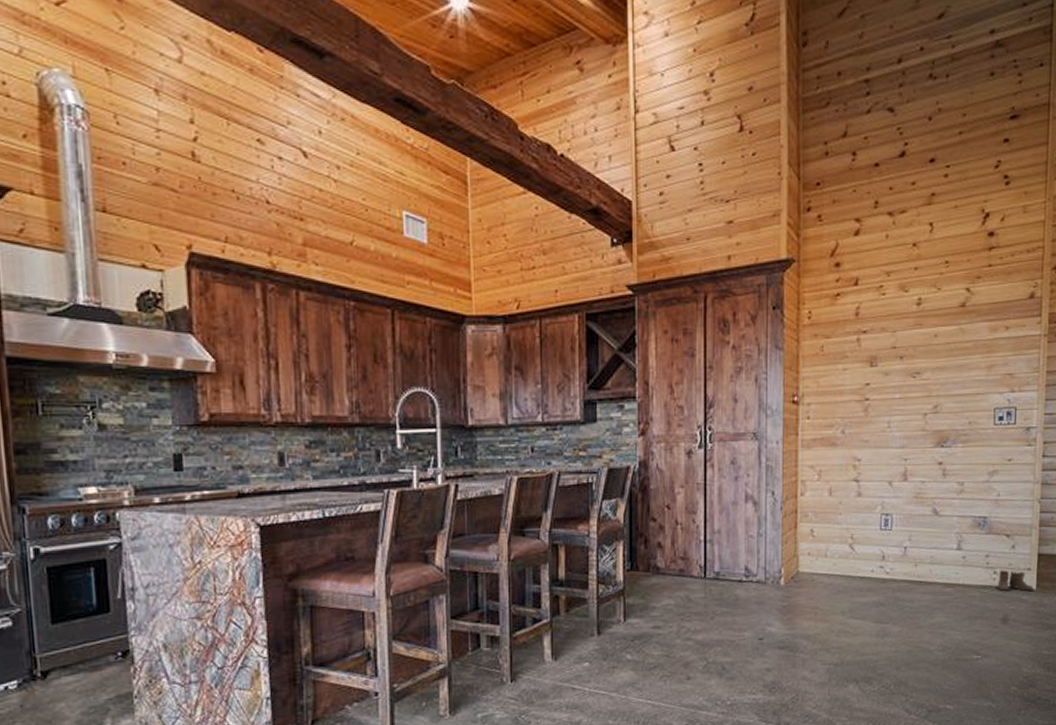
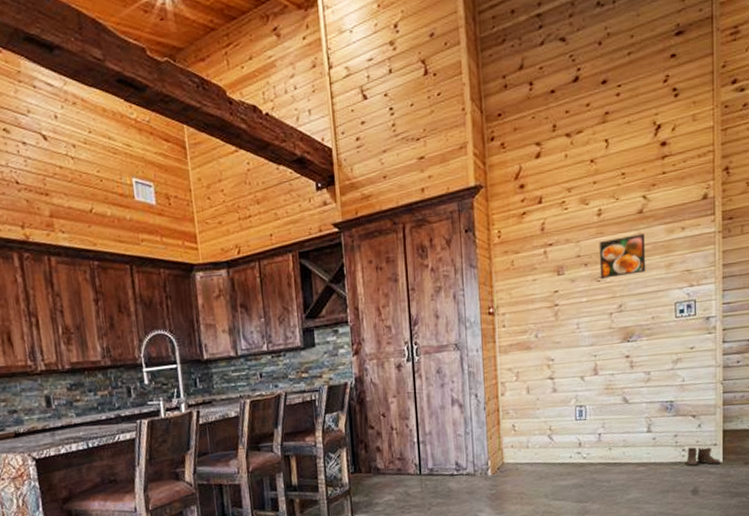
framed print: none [916,329,966,375] -> present [599,234,646,279]

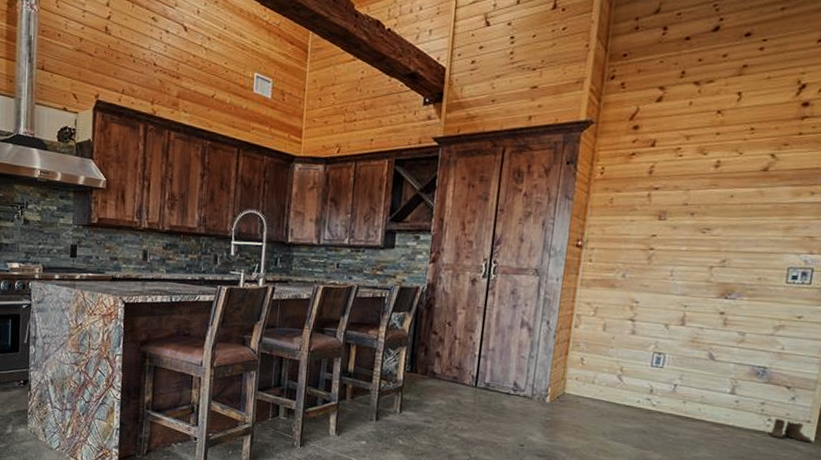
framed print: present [599,234,646,279] -> none [706,192,765,232]

